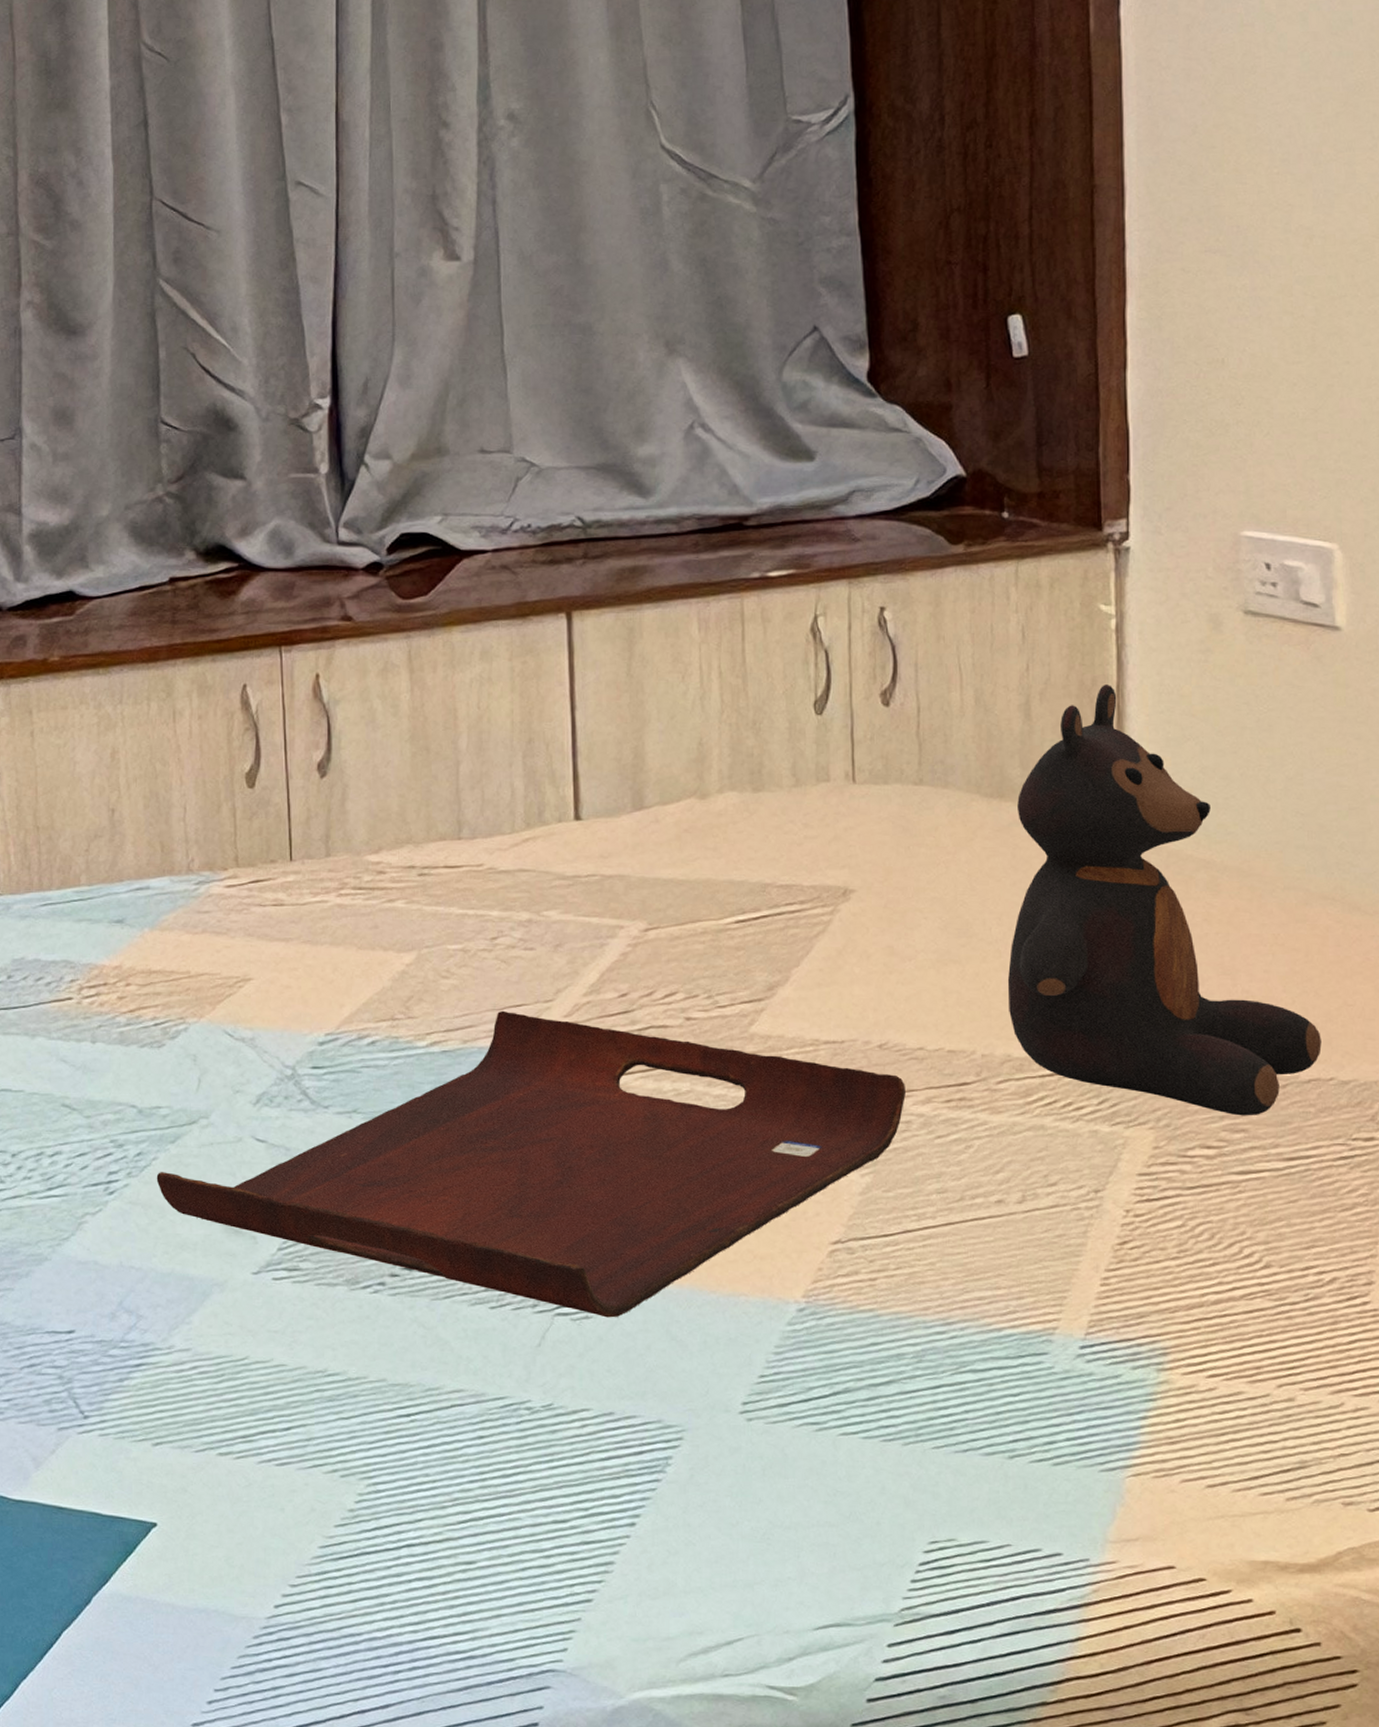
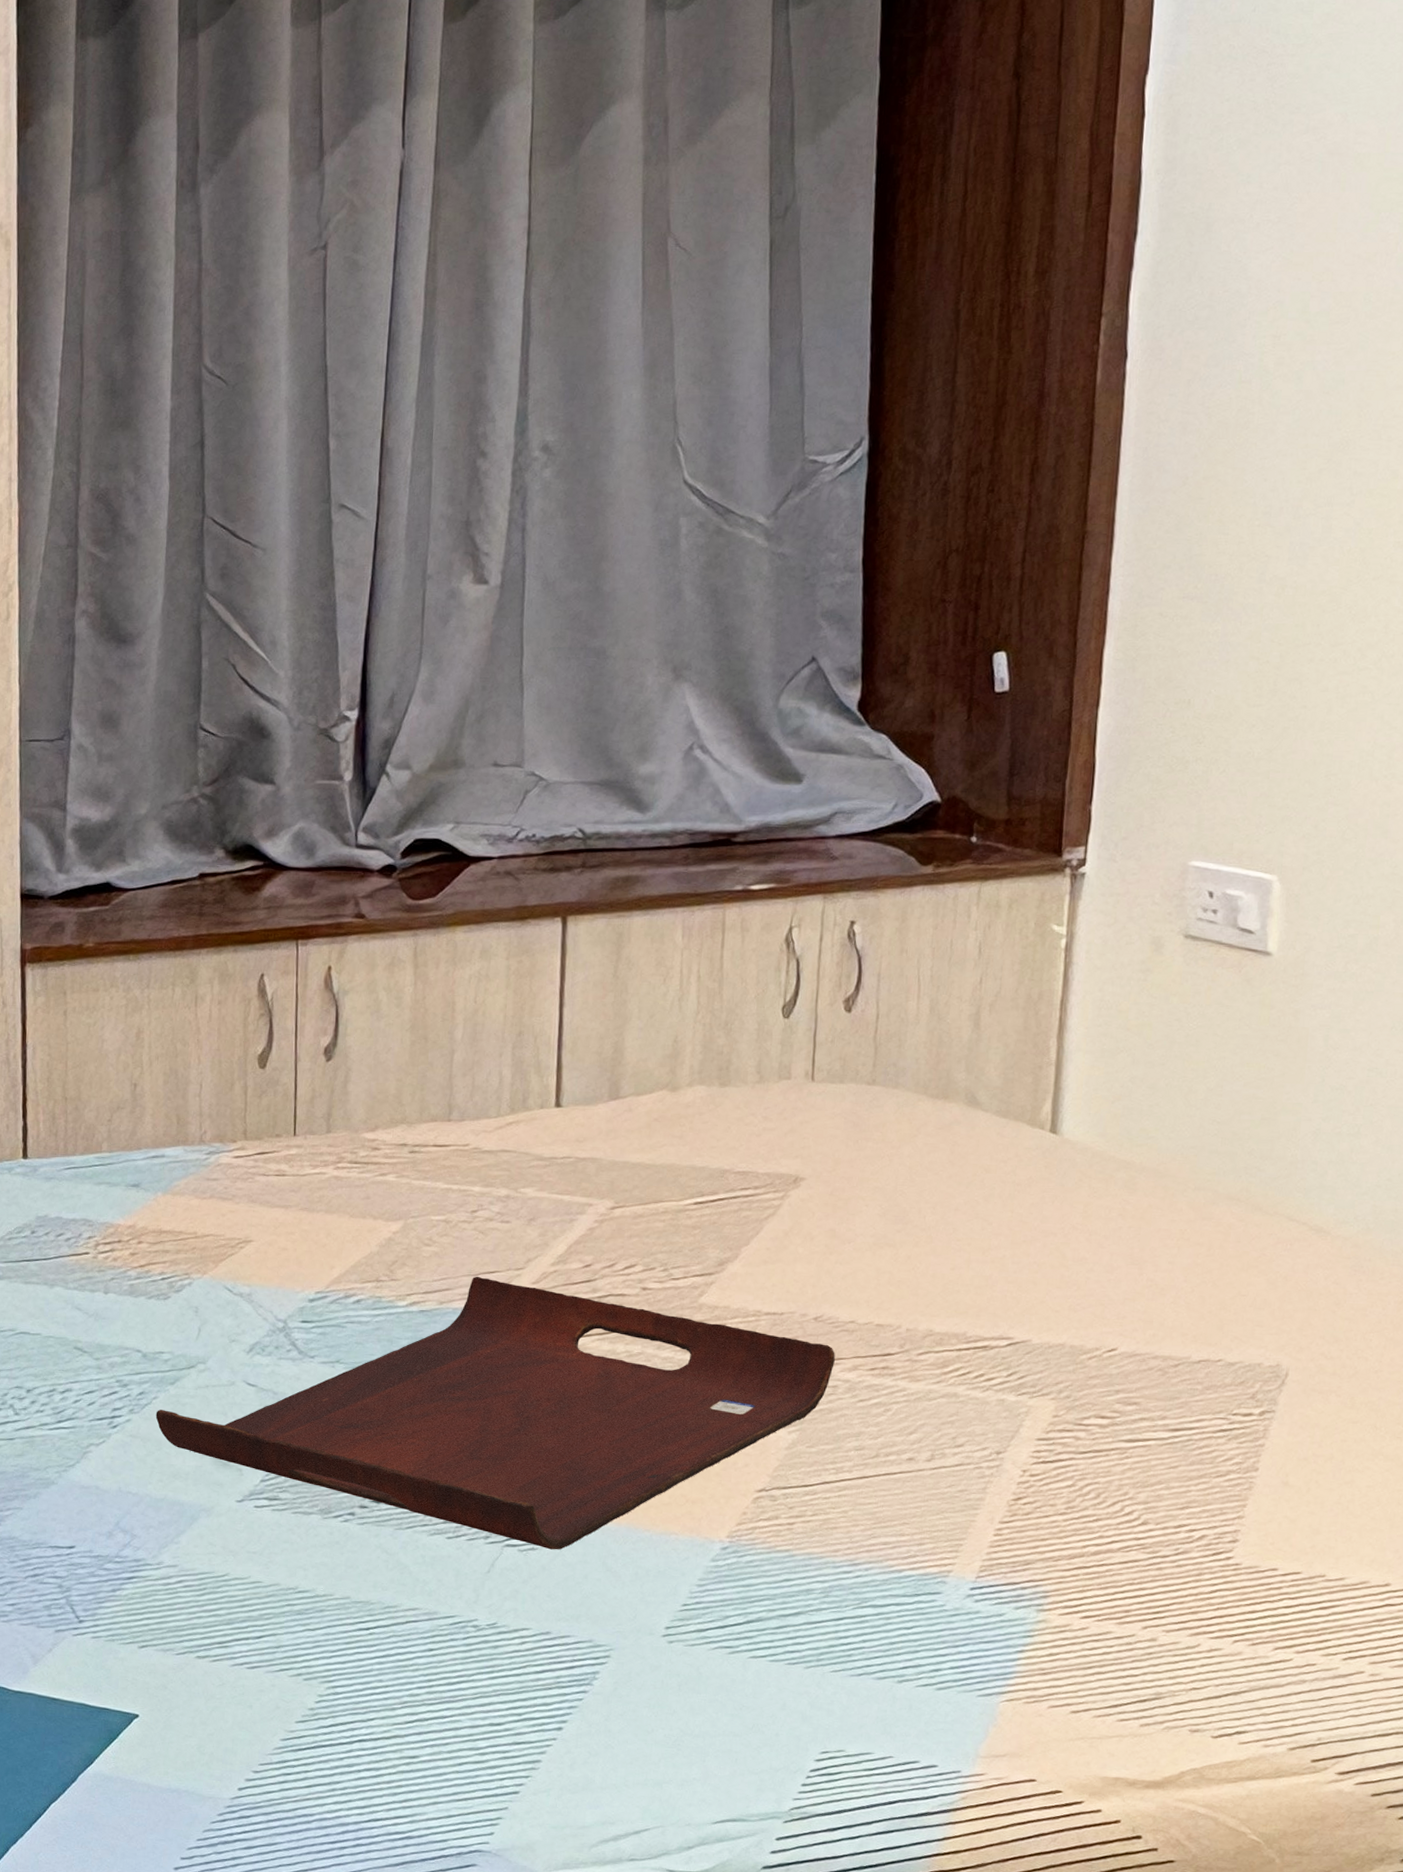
teddy bear: present [1007,685,1322,1116] -> none [934,999,1215,1391]

